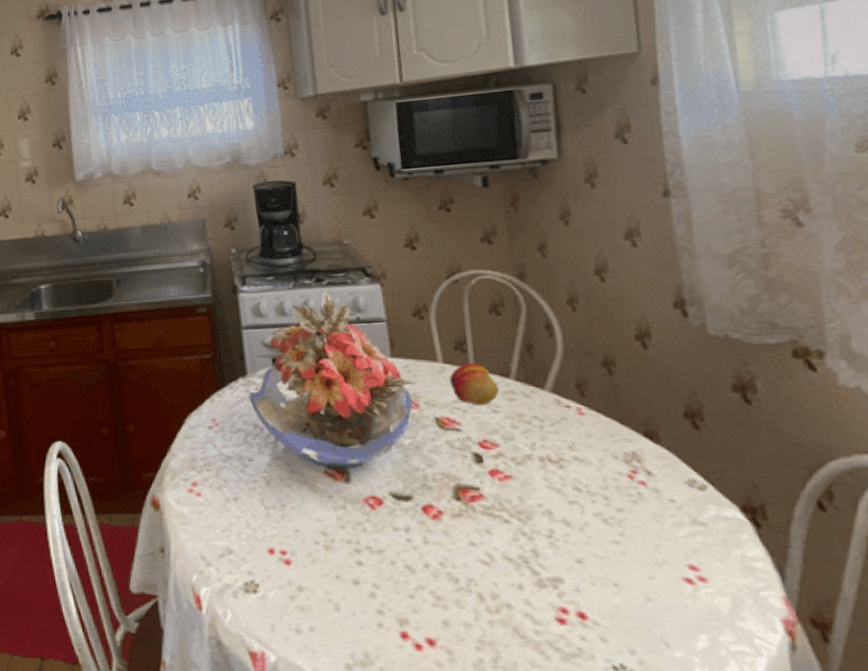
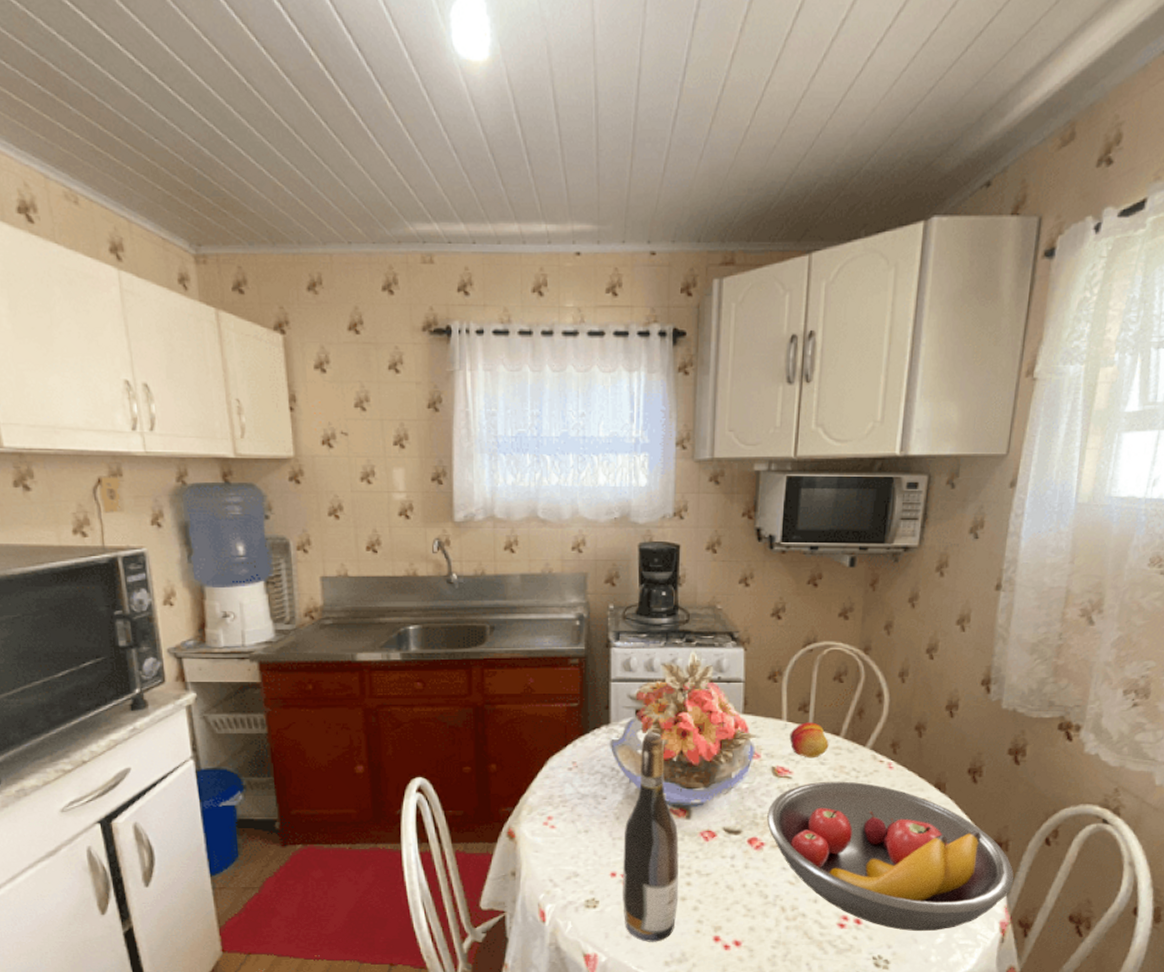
wine bottle: none [277,382,352,638] -> present [621,732,679,942]
fruit bowl: none [439,432,787,632] -> present [767,781,1014,932]

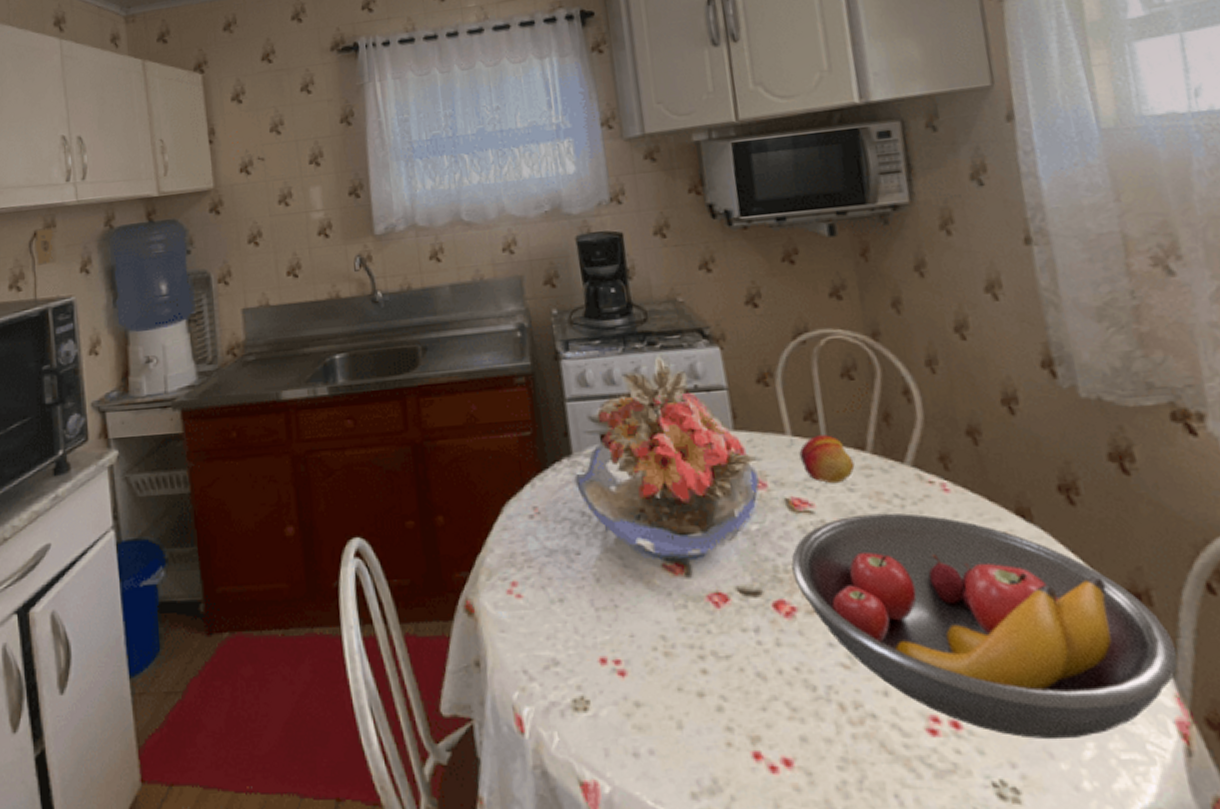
wine bottle: present [621,732,679,942] -> none [608,462,696,762]

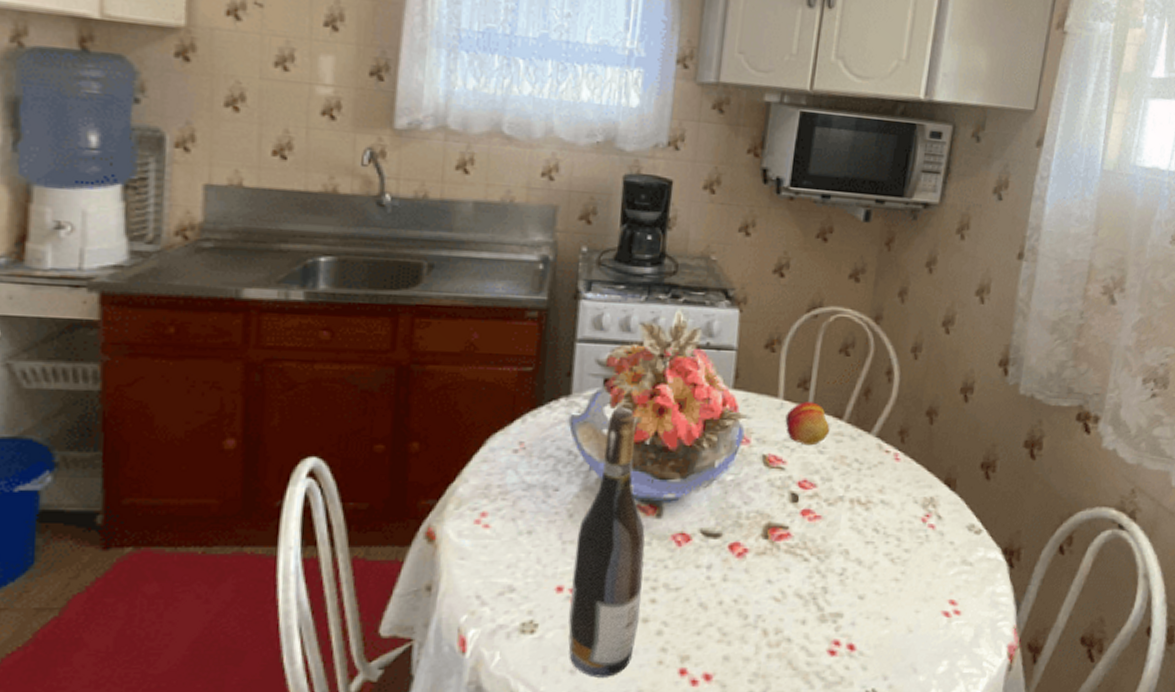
wine bottle: none [608,462,696,762] -> present [568,407,646,678]
fruit bowl: present [791,513,1178,740] -> none [753,474,1025,659]

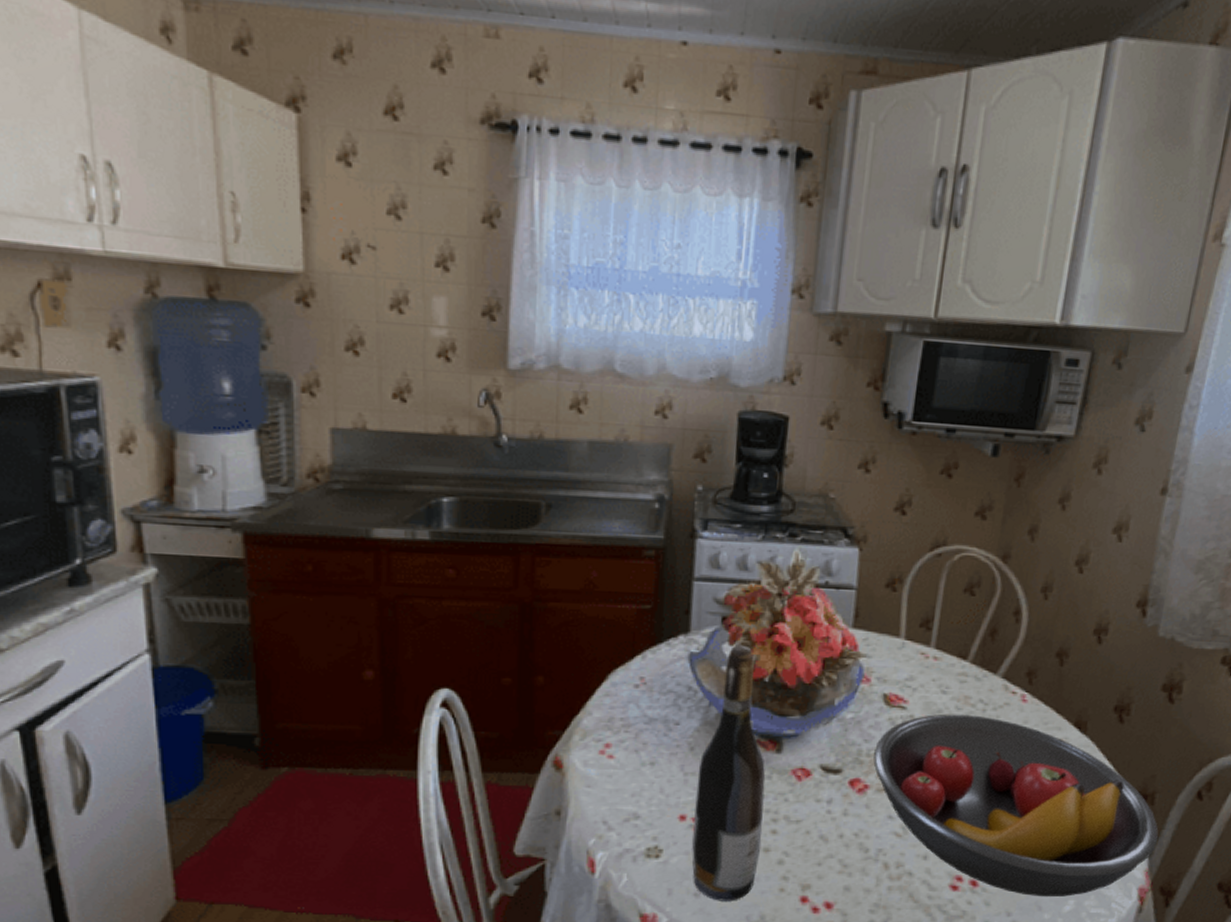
fruit bowl: none [753,474,1025,659] -> present [873,713,1159,898]
fruit: present [785,402,830,446] -> none [907,641,954,686]

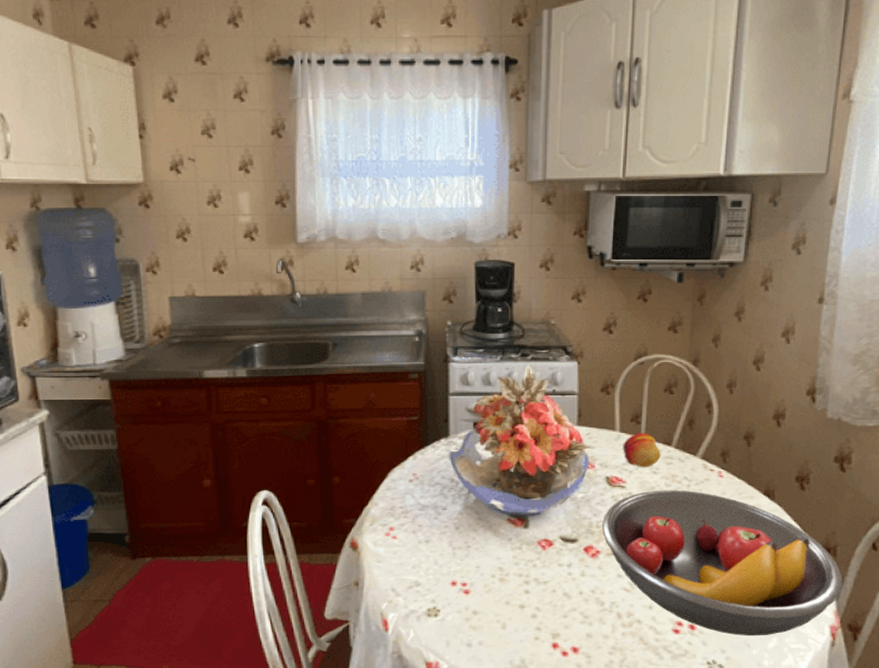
wine bottle: present [691,645,766,901] -> none [462,444,518,649]
fruit: none [907,641,954,686] -> present [623,433,661,468]

